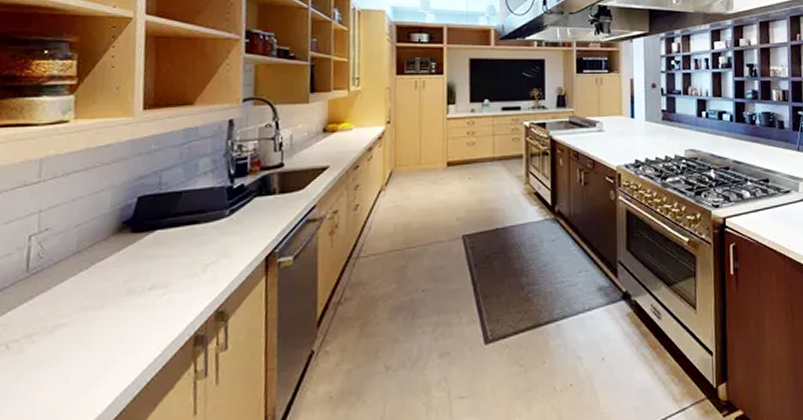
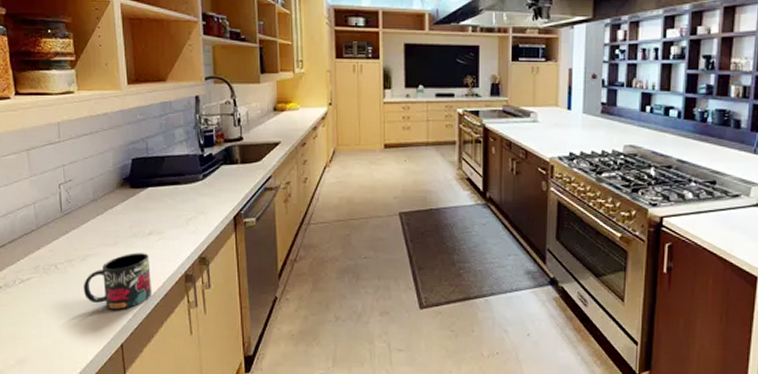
mug: none [43,314,147,398] -> present [83,253,152,311]

